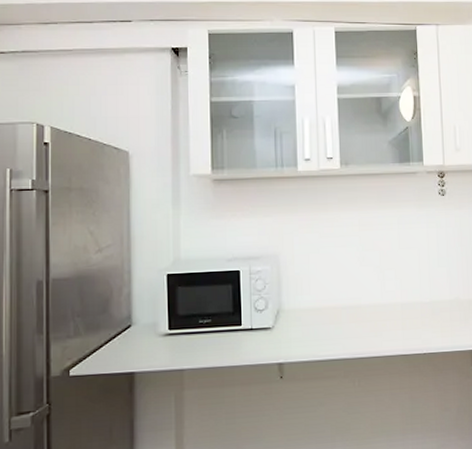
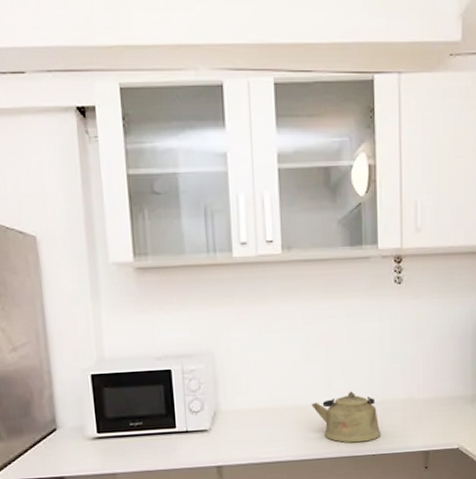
kettle: none [366,292,431,342] -> present [311,391,381,443]

